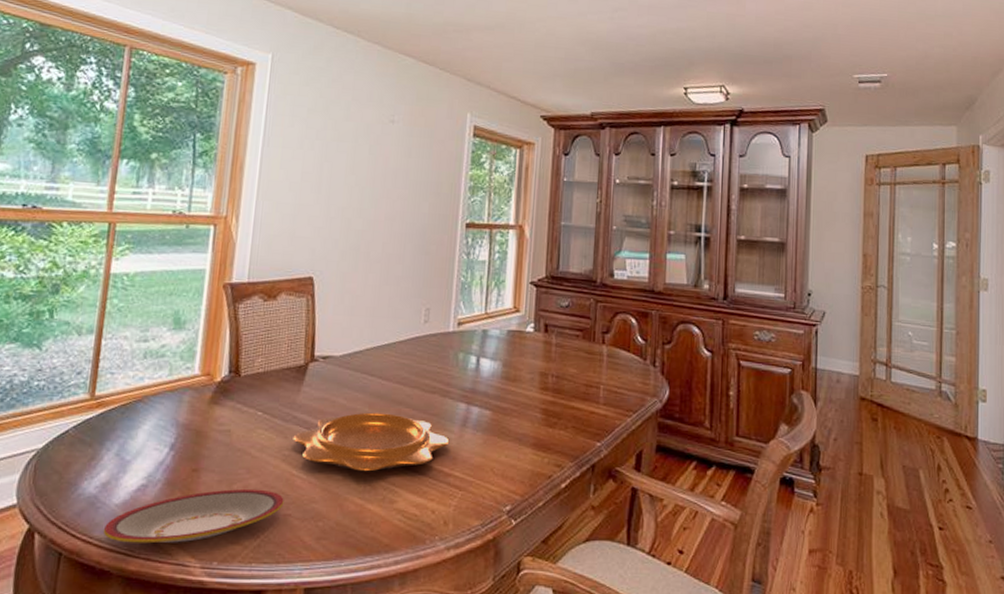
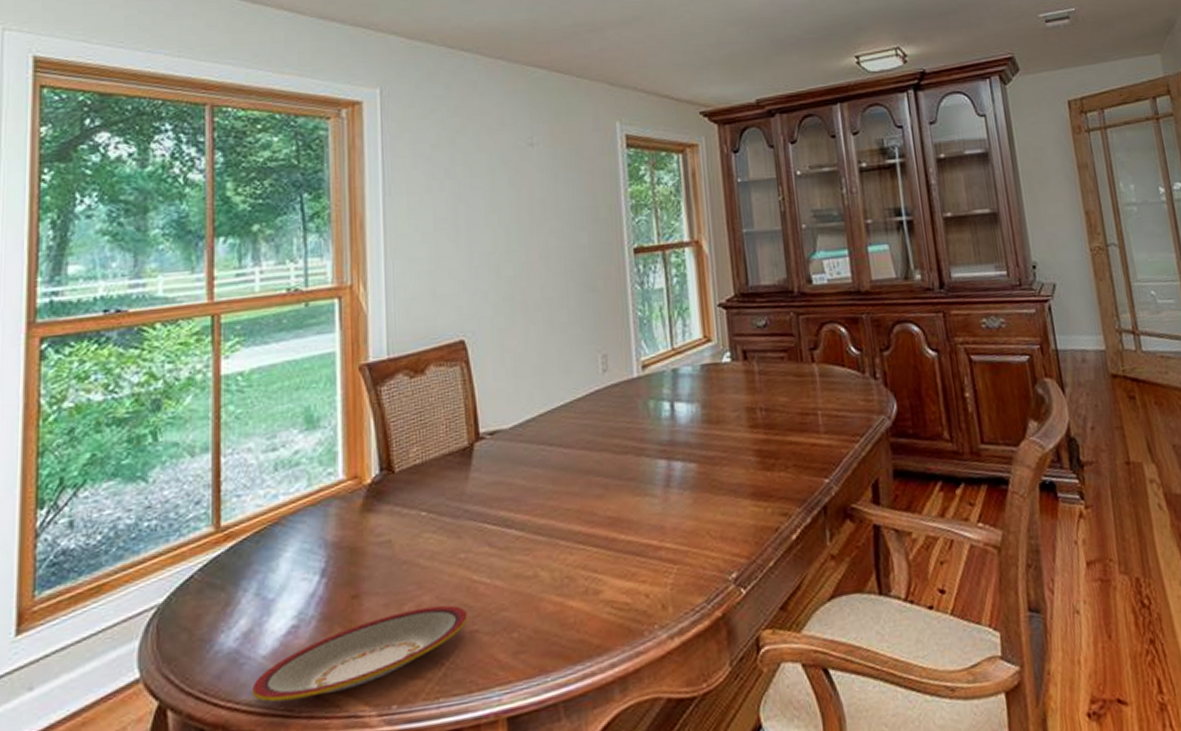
decorative bowl: present [293,412,450,472] -> none [467,486,654,563]

